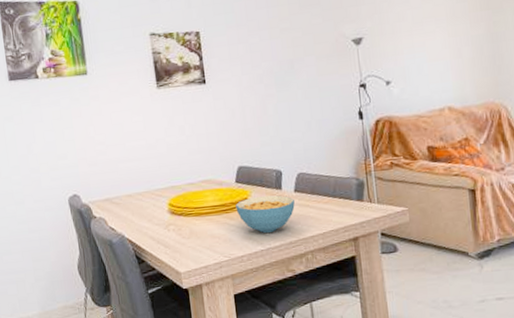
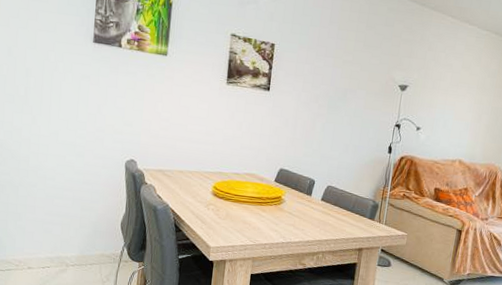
cereal bowl: present [235,195,295,233] -> none [269,197,319,230]

